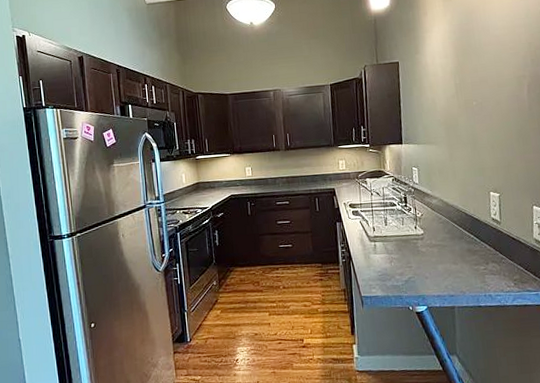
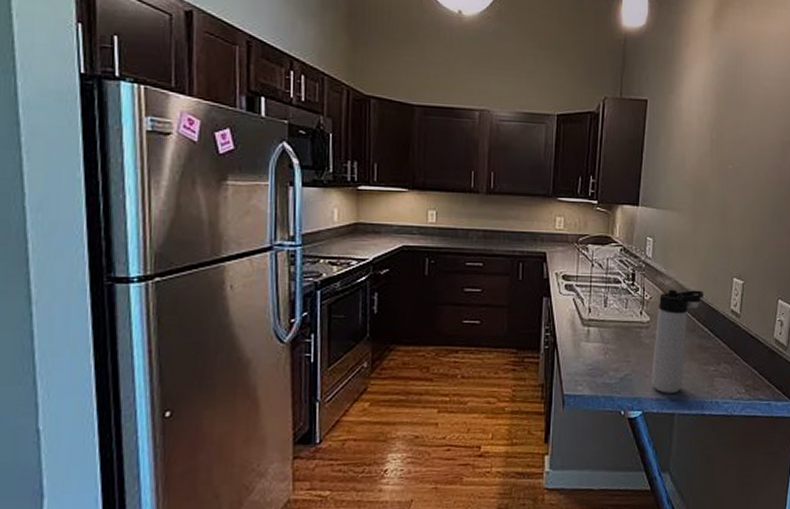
thermos bottle: none [429,205,467,291] -> present [651,289,705,393]

